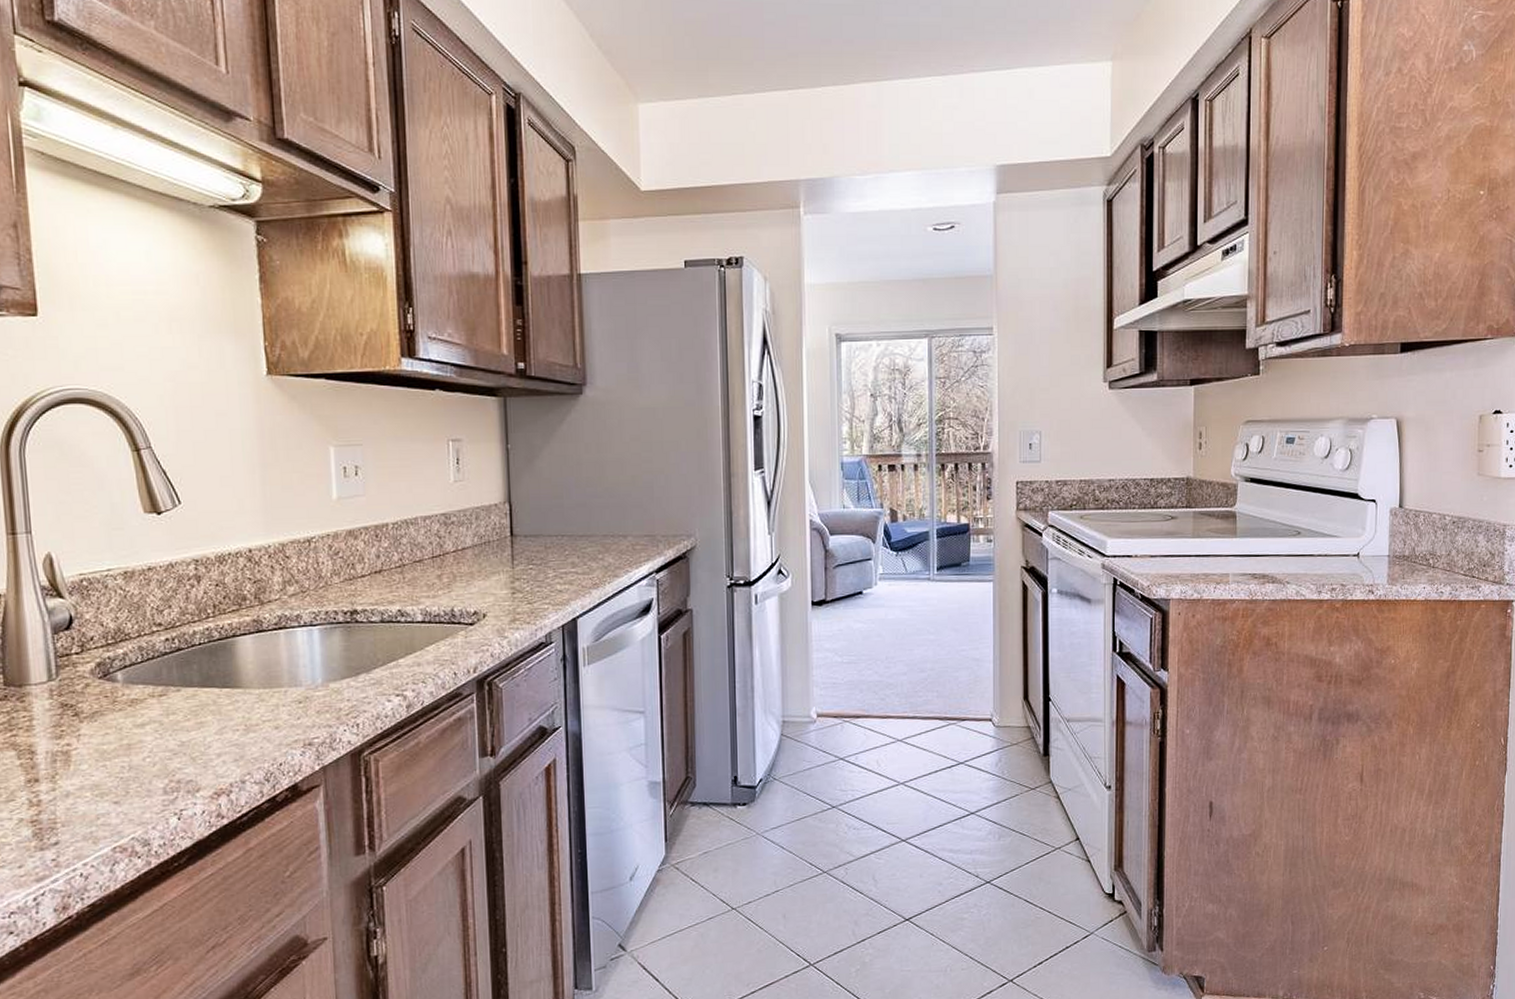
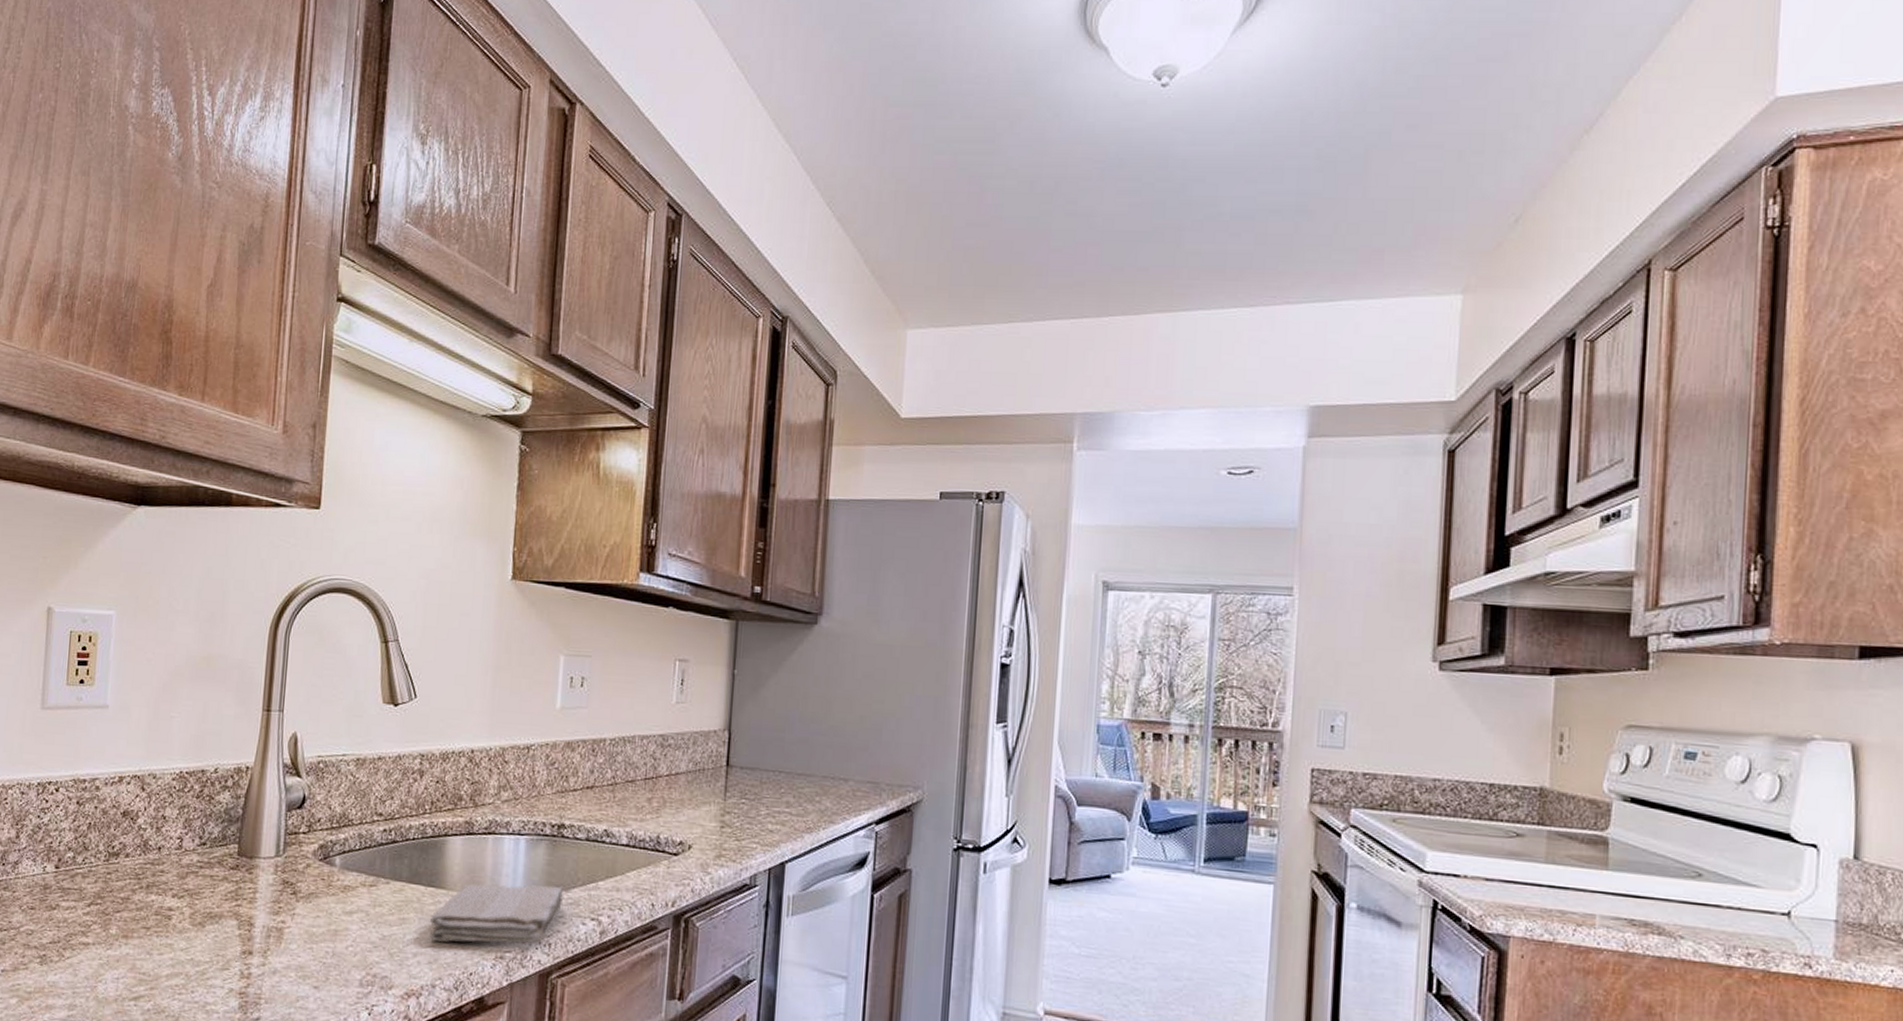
washcloth: none [230,669,365,739] -> present [429,883,563,944]

